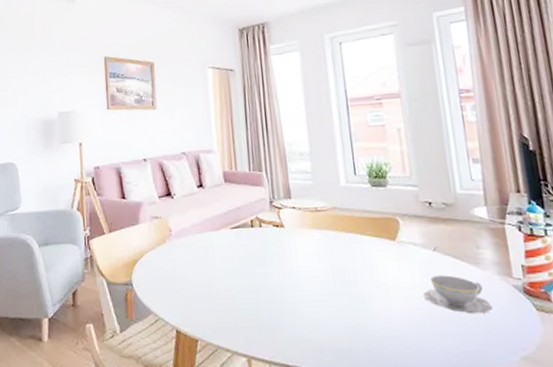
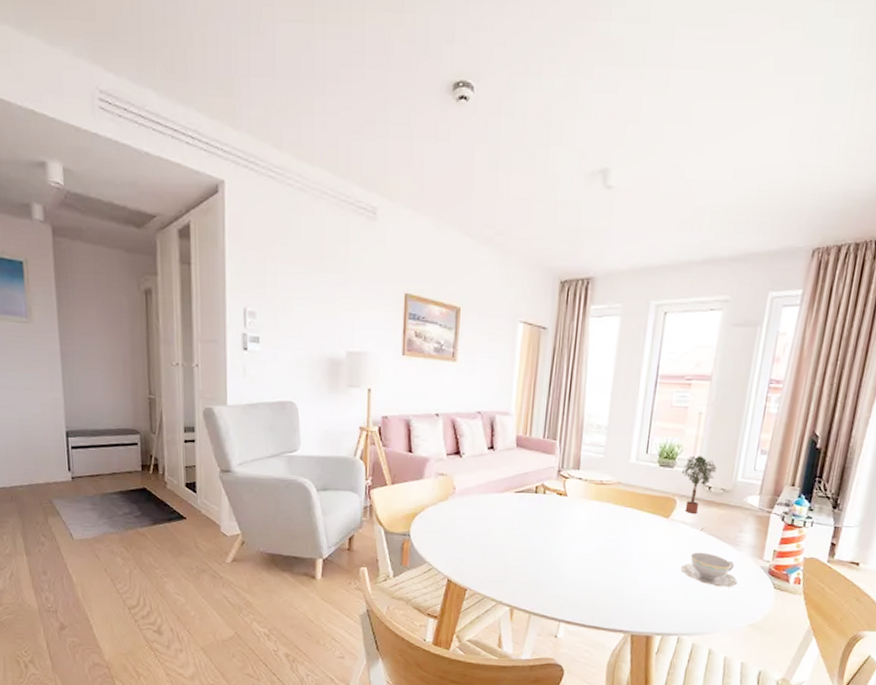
potted tree: none [396,171,432,233] -> present [682,455,717,513]

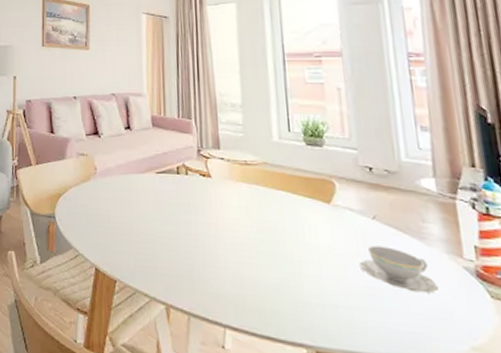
potted tree: present [682,455,717,513] -> none [333,133,374,198]

